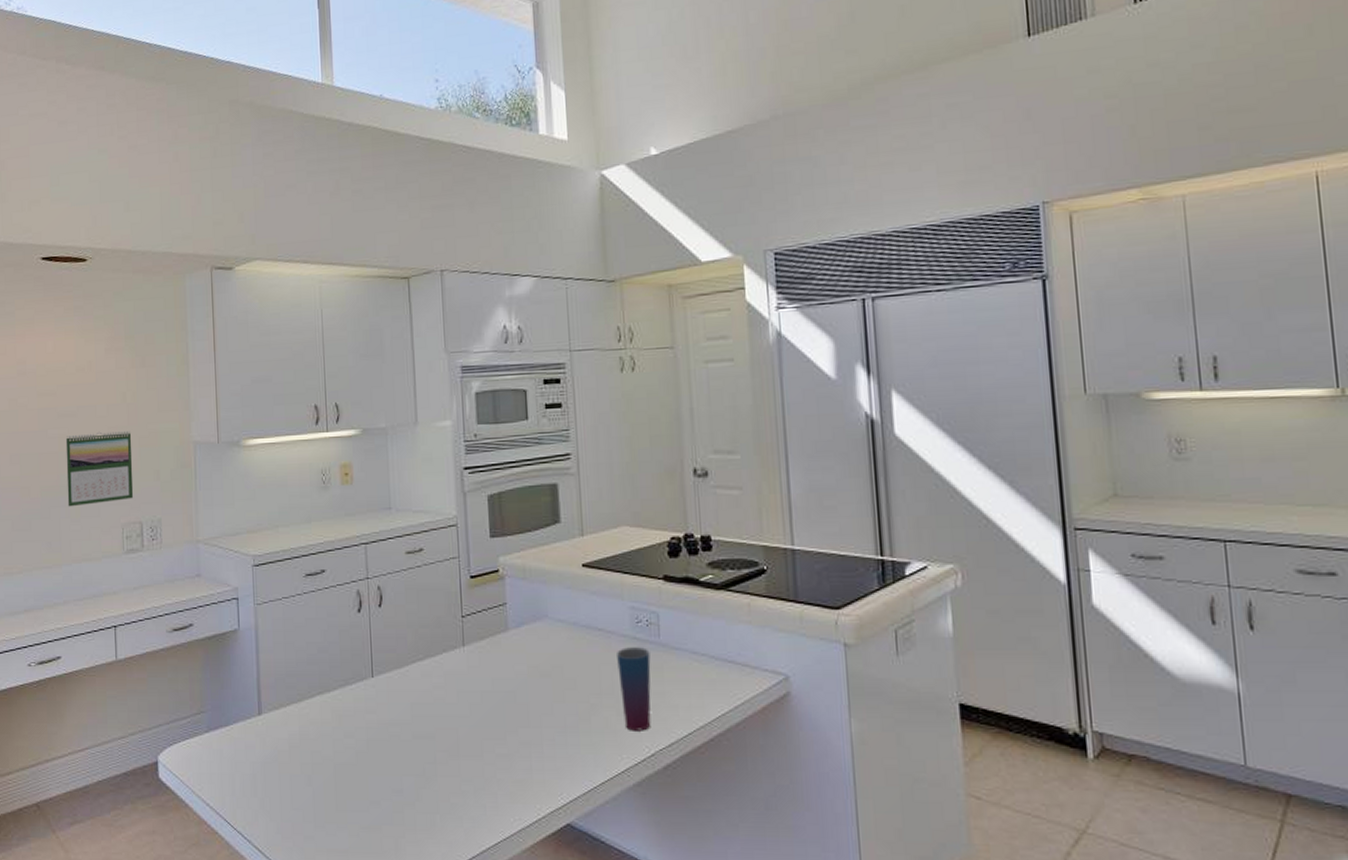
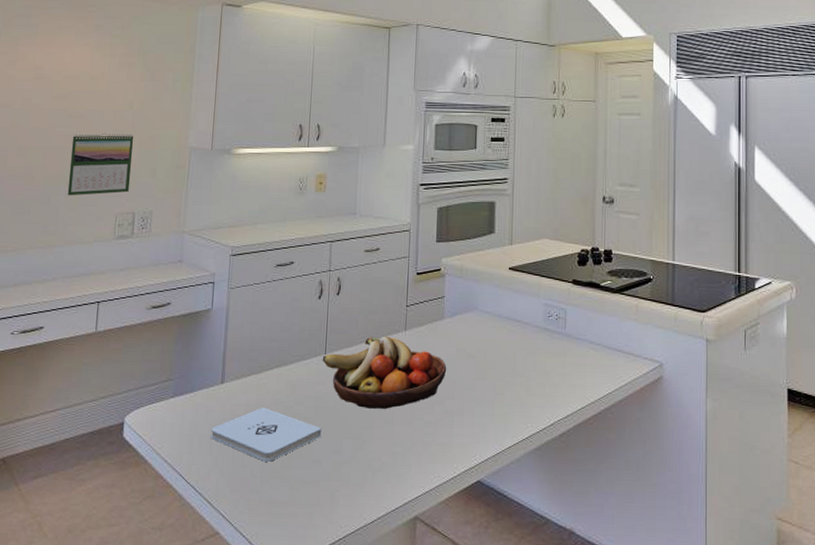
notepad: none [254,741,378,804] -> present [211,407,322,462]
fruit bowl: none [369,653,518,740] -> present [322,336,447,409]
cup: present [617,647,651,731] -> none [530,336,557,405]

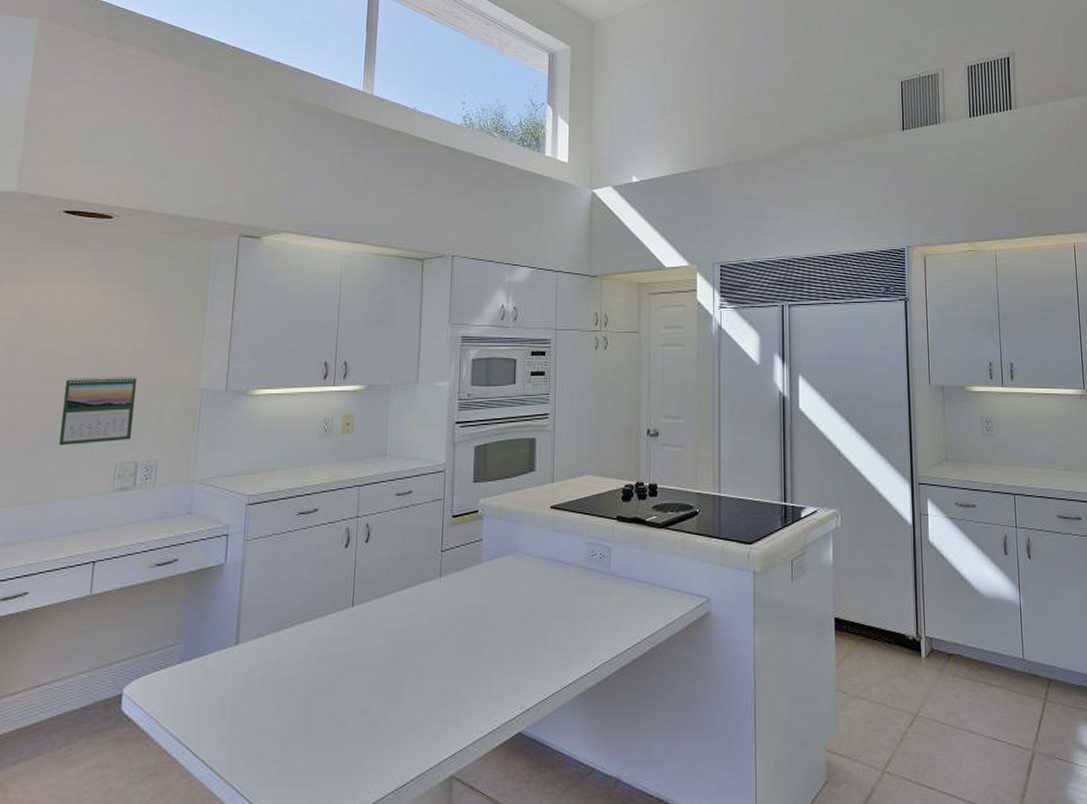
notepad: present [211,407,322,462] -> none [223,668,349,727]
fruit bowl: present [322,336,447,409] -> none [349,584,485,663]

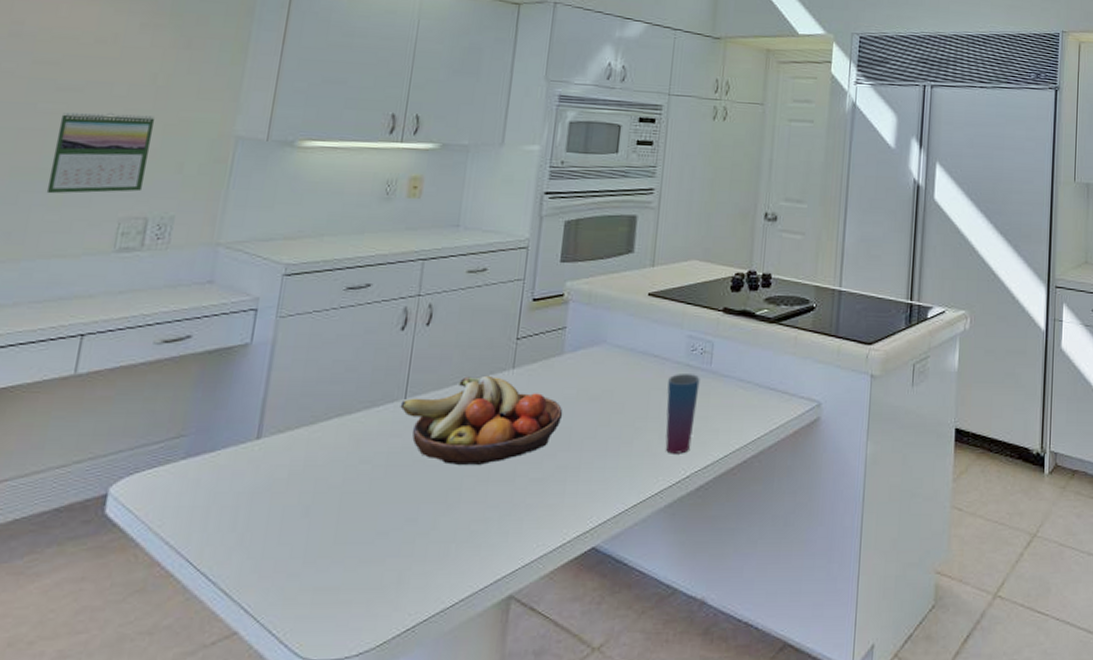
fruit bowl: none [349,584,485,663] -> present [400,375,563,465]
cup: none [573,576,601,648] -> present [665,374,700,454]

